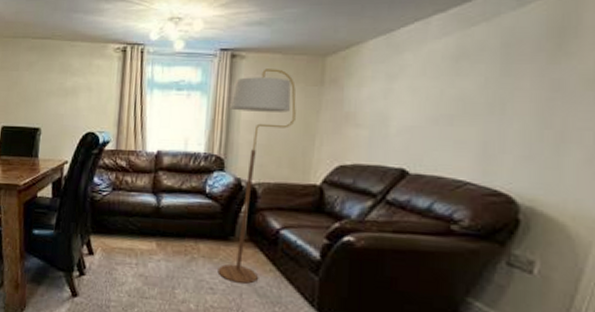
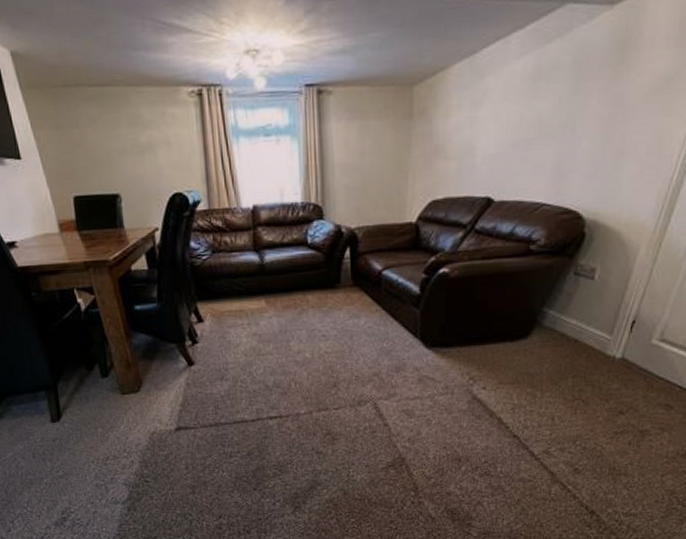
floor lamp: present [217,69,296,284] -> none [322,103,388,327]

